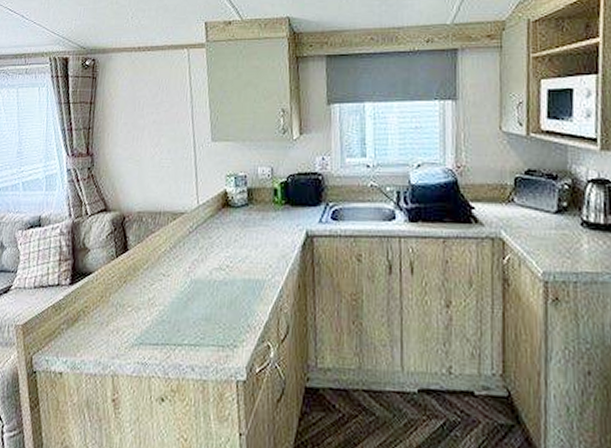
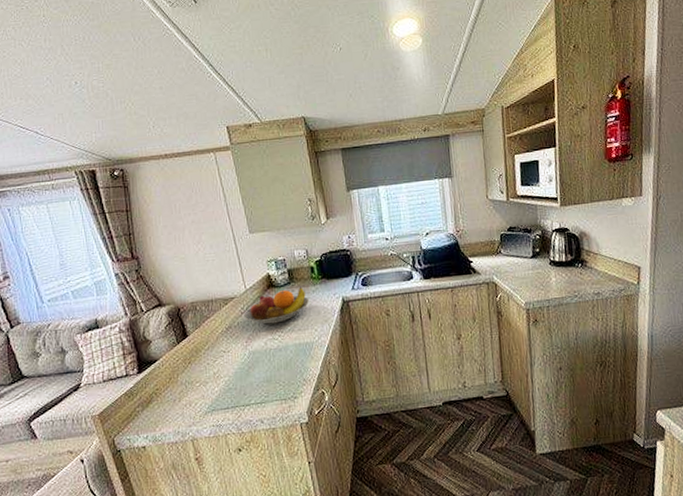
fruit bowl: none [191,212,268,251] -> present [244,288,310,324]

